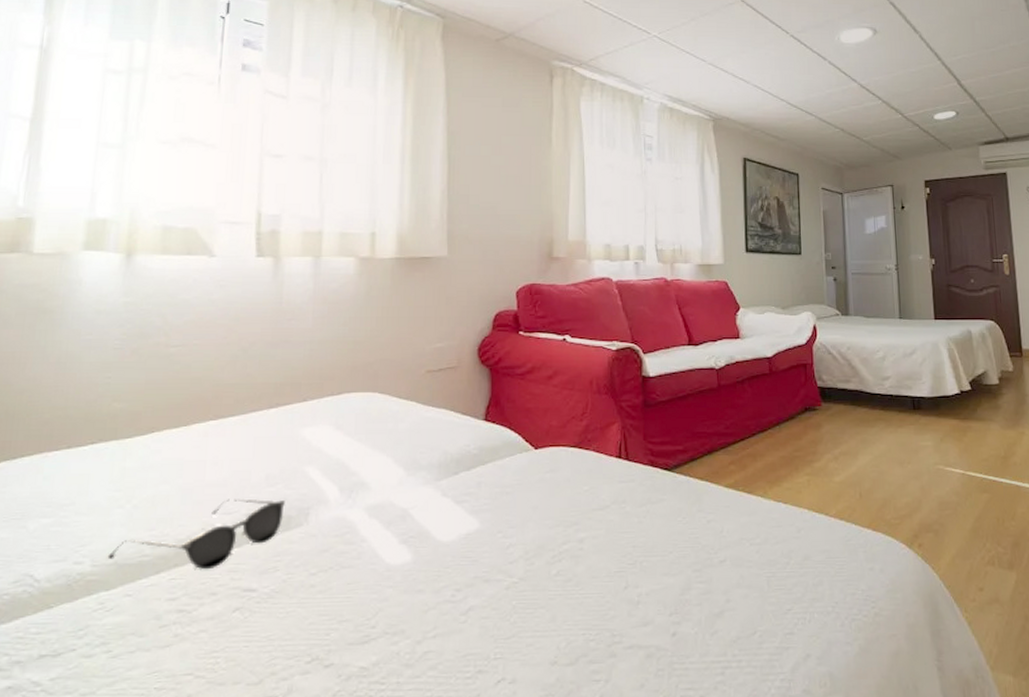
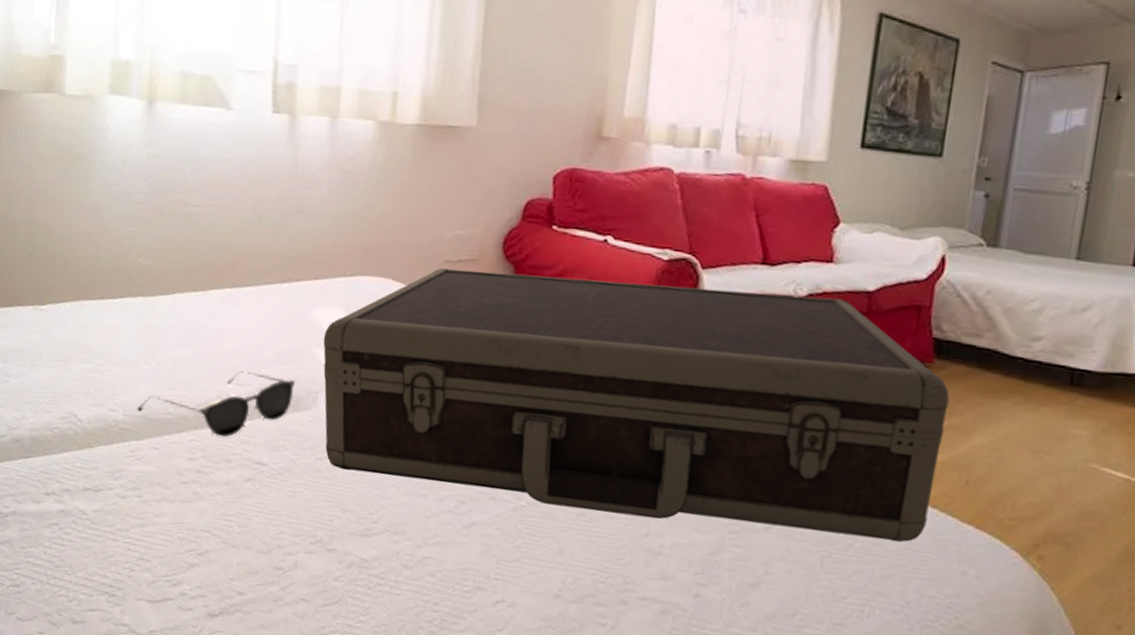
suitcase: none [313,365,839,581] -> present [323,267,950,543]

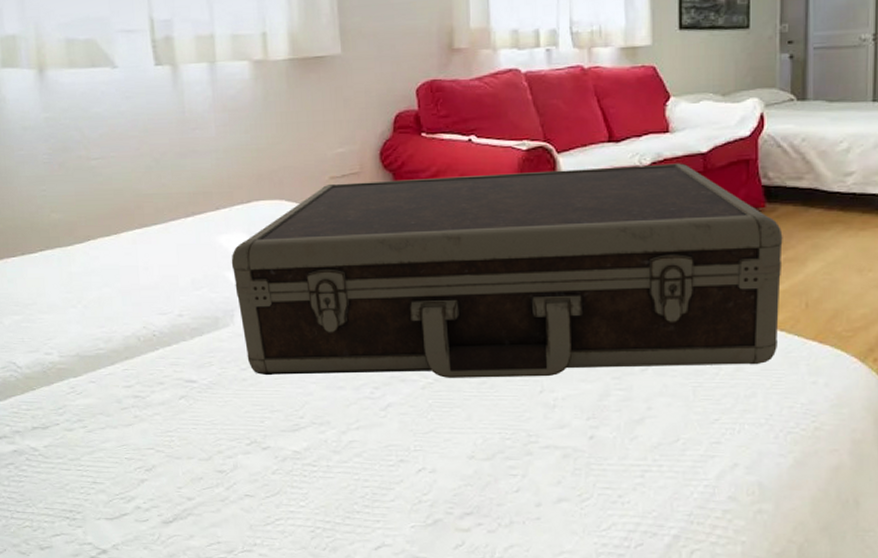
sunglasses: present [138,370,295,437] -> none [71,301,212,363]

